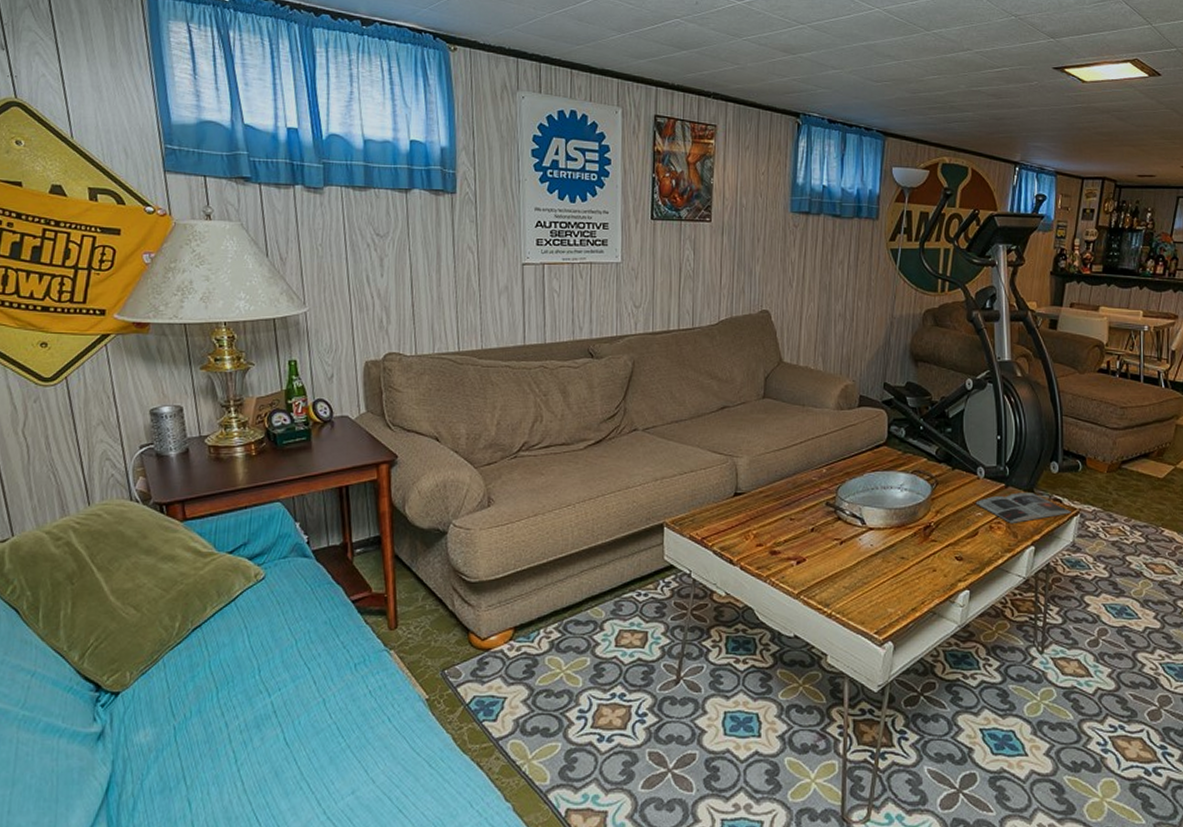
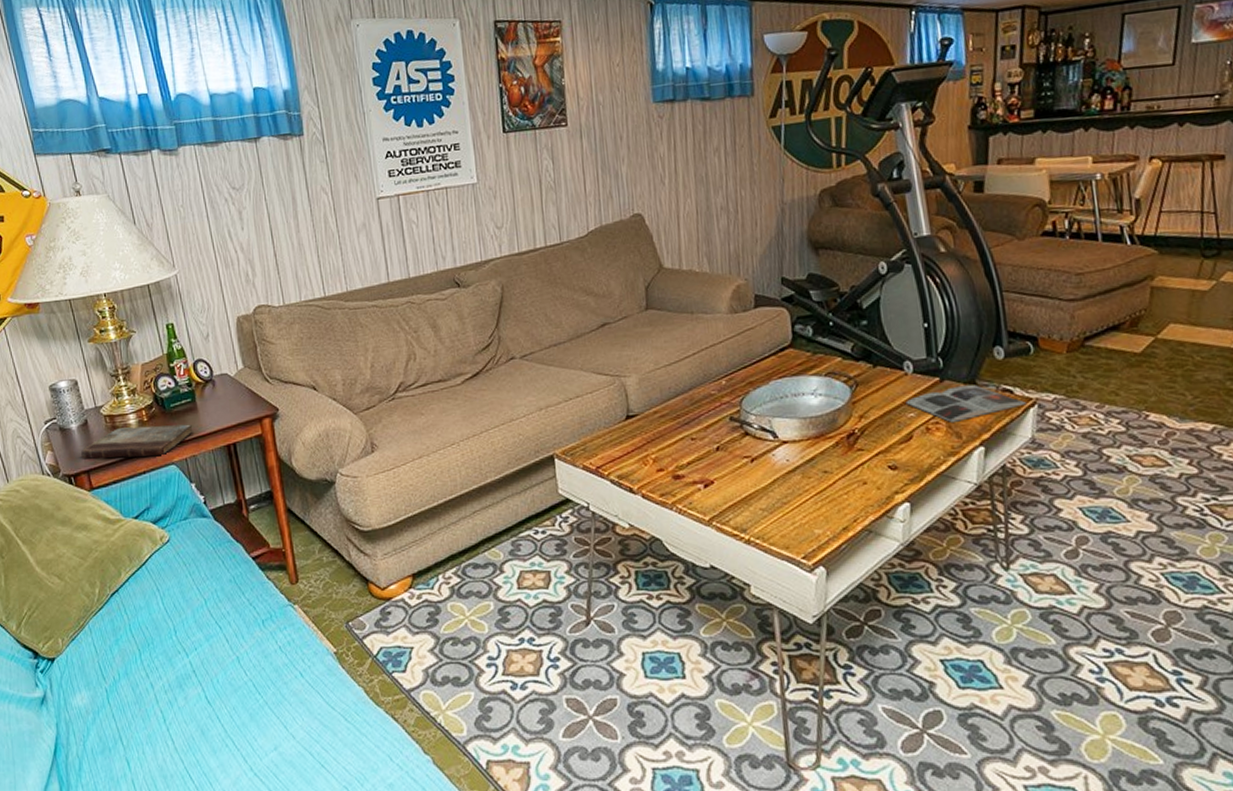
book: none [177,460,305,492] -> present [81,424,193,460]

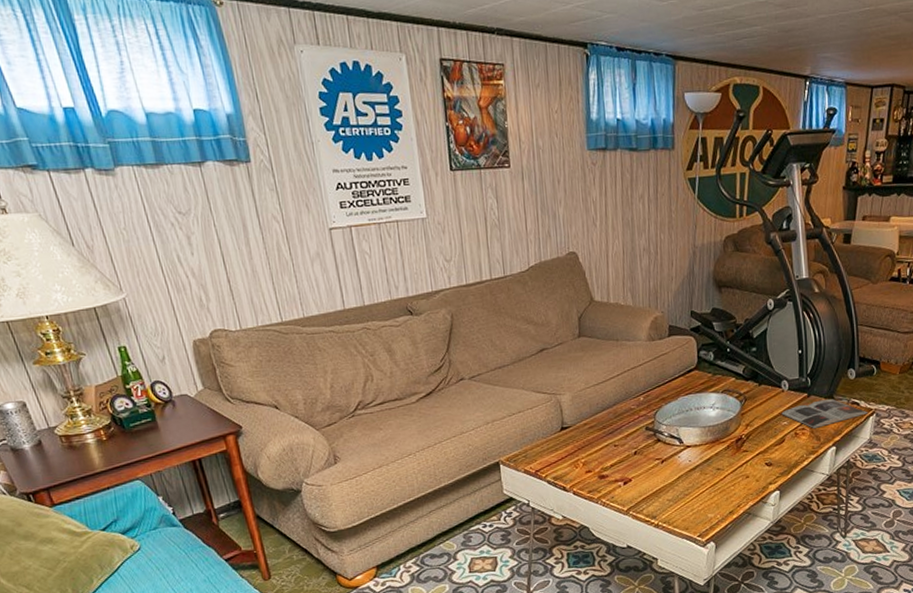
book: present [81,424,193,460] -> none [37,442,156,478]

